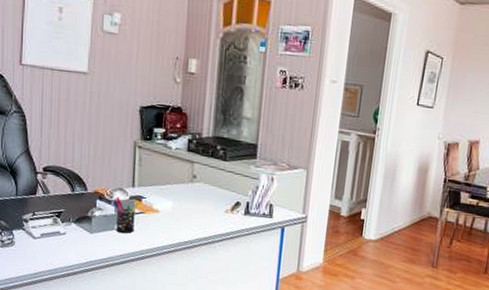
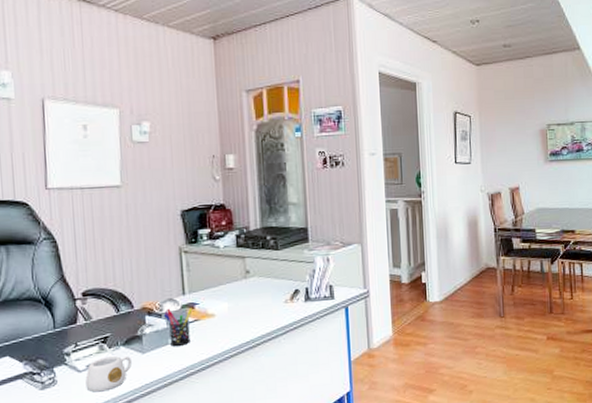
mug: none [39,229,81,260] -> present [85,356,133,393]

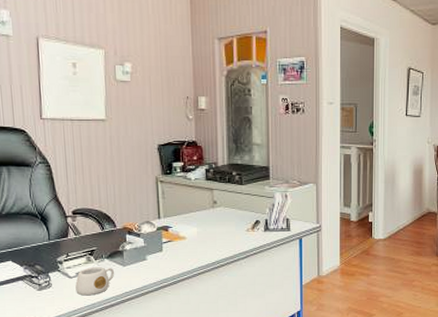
pen holder: present [163,308,193,346] -> none [141,229,167,262]

